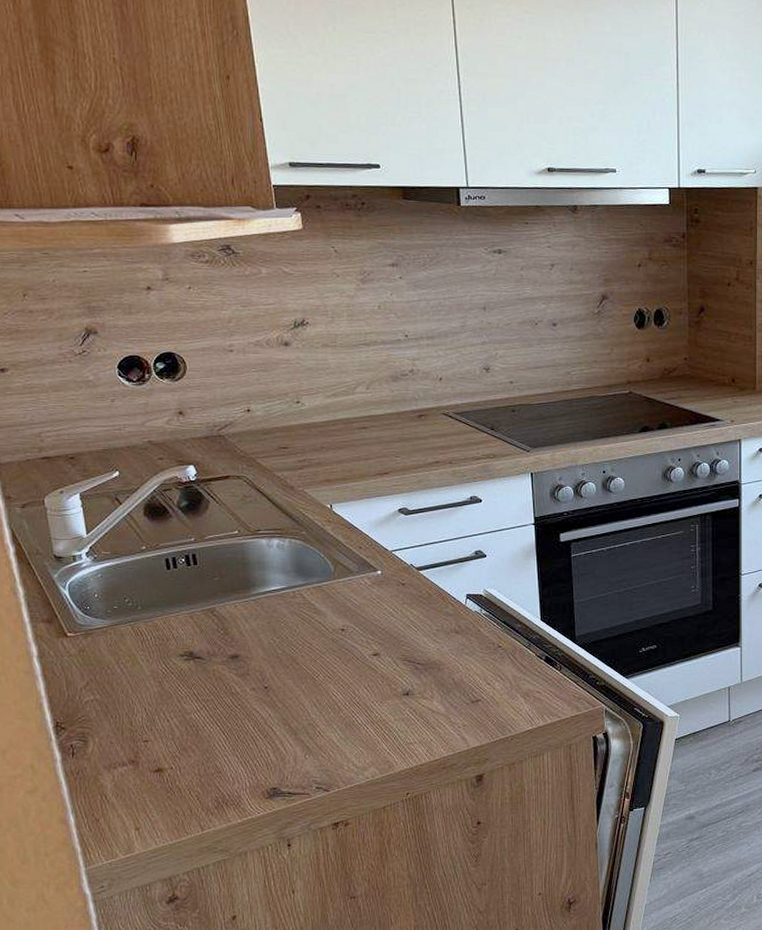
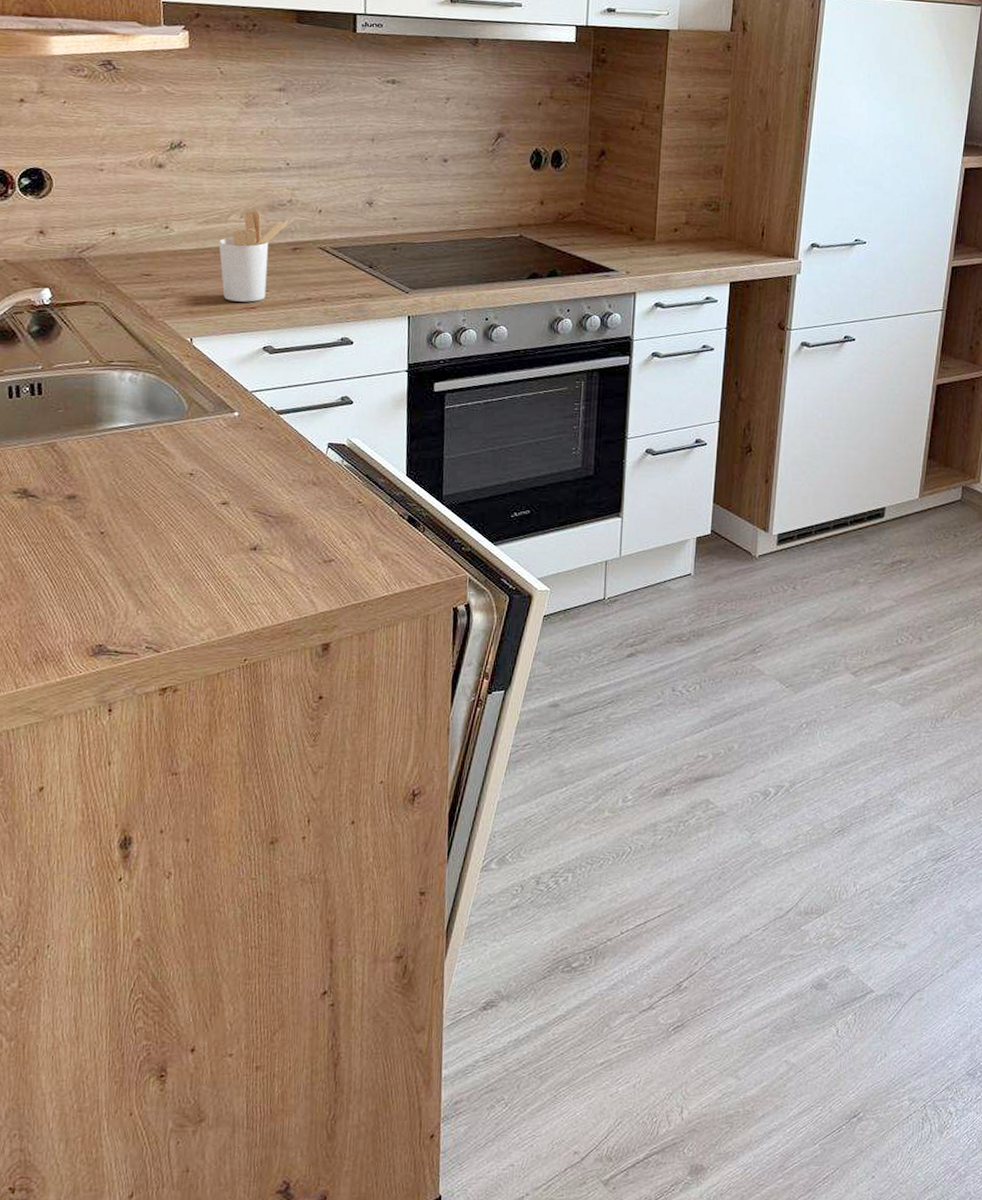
utensil holder: none [348,381,416,468] -> present [219,210,293,302]

